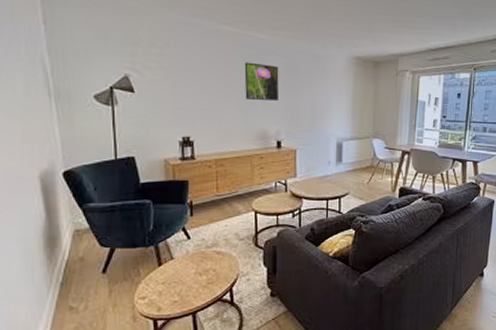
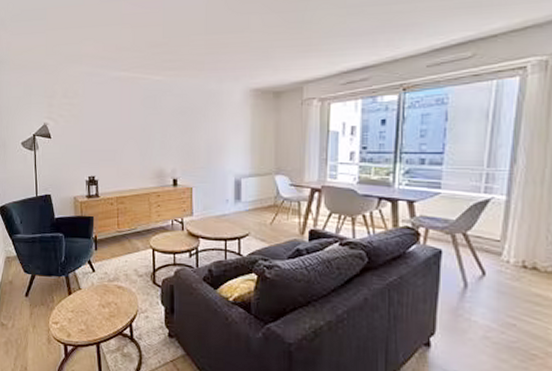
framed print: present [244,62,279,101] -> none [142,104,174,139]

